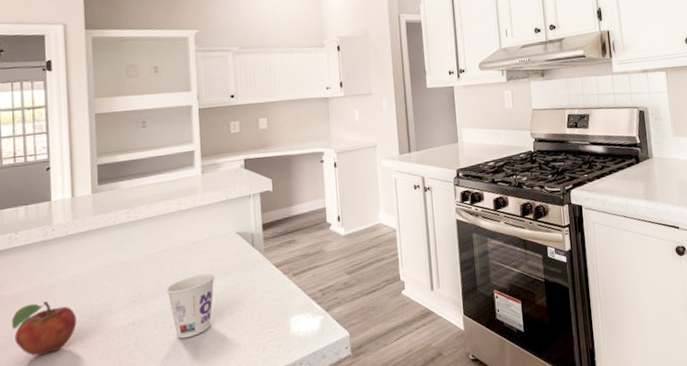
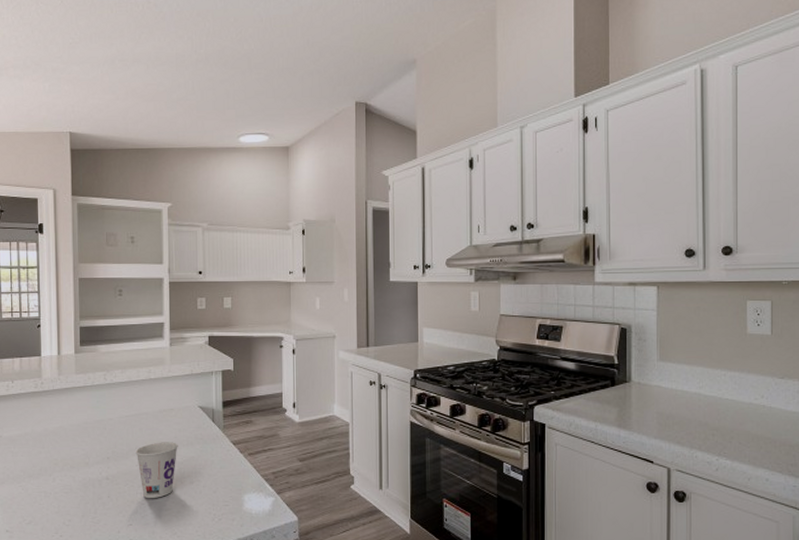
fruit: present [11,301,77,357] -> none [8,447,60,494]

